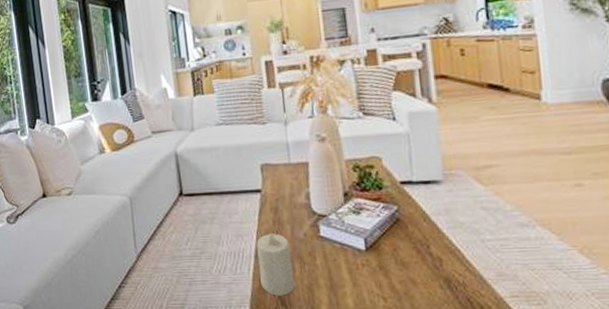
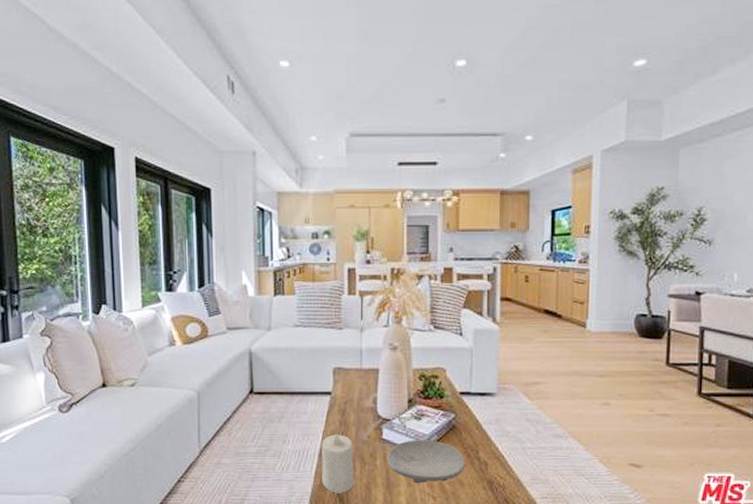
bowl: none [327,235,416,284] -> present [387,440,465,484]

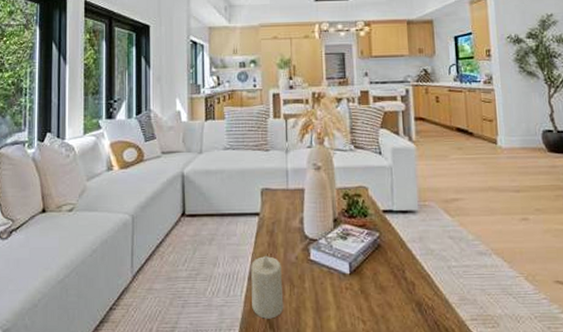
bowl: present [387,440,465,484] -> none [315,260,393,307]

